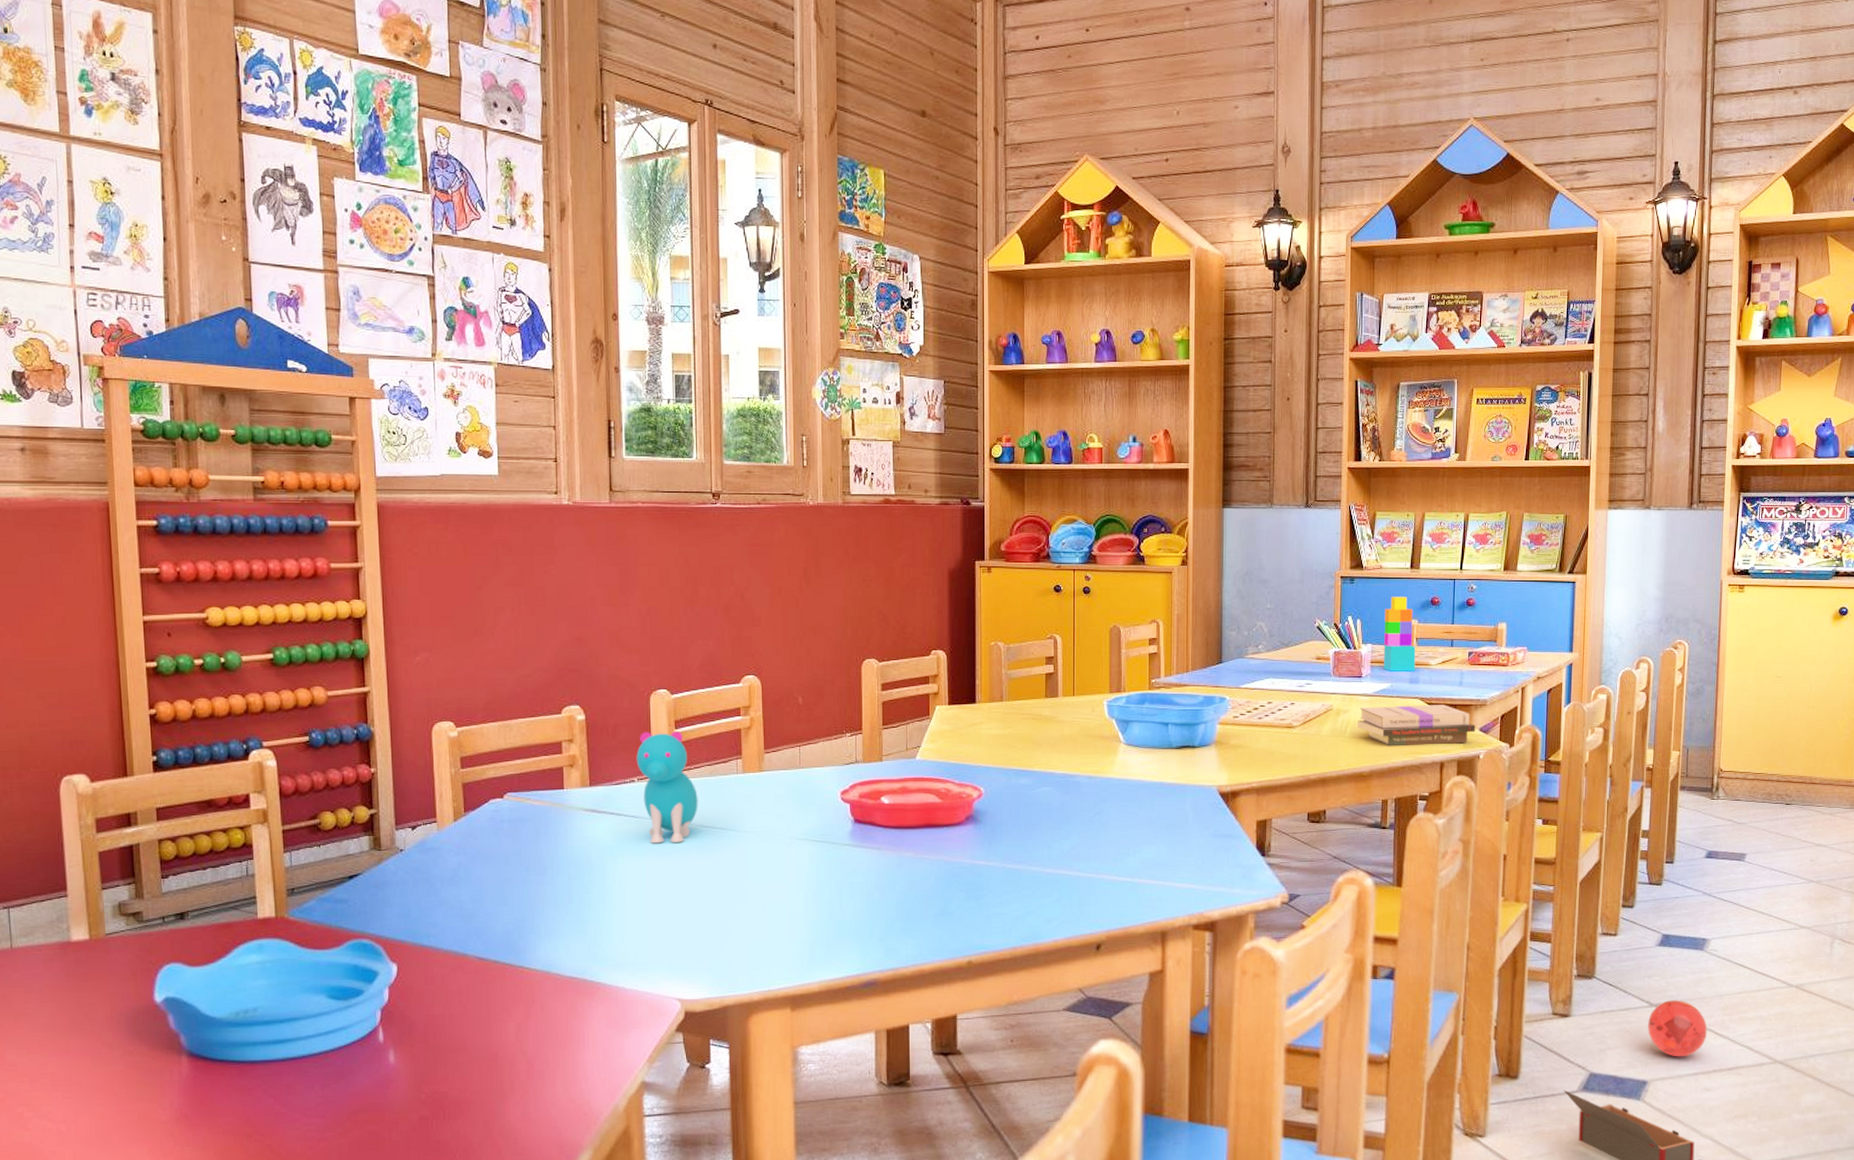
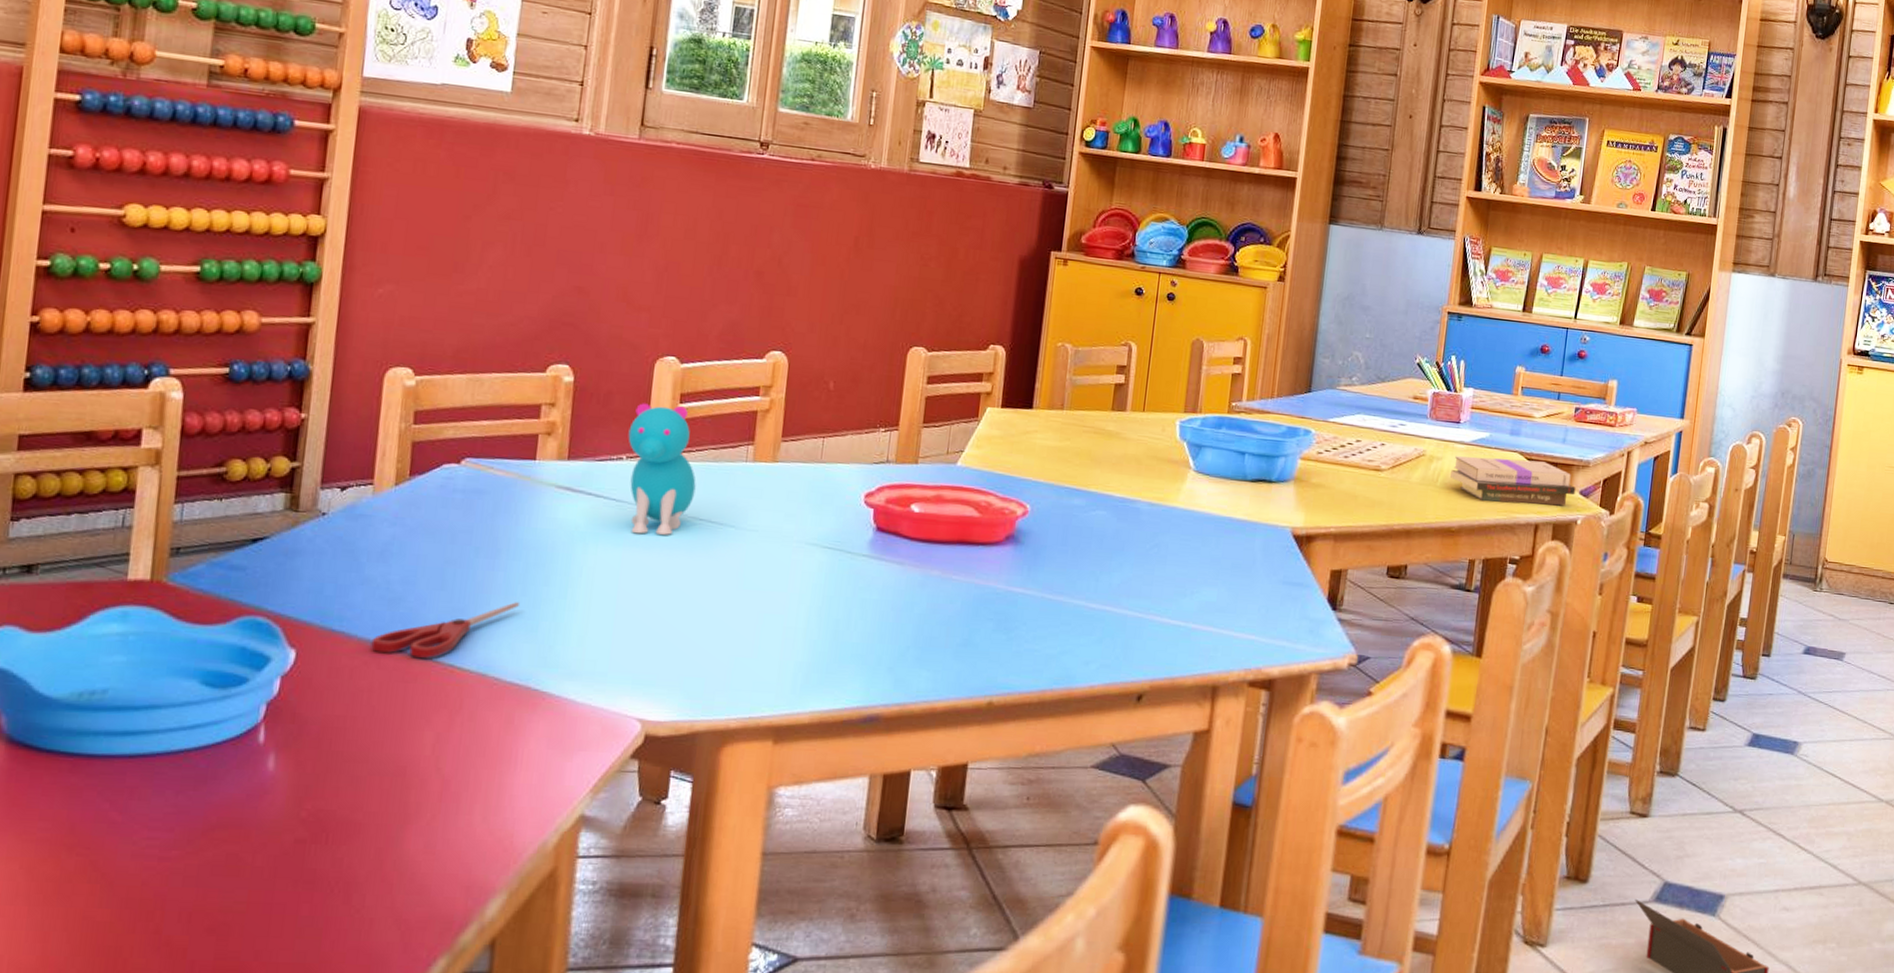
scissors: none [455,910,568,962] -> present [371,602,519,658]
toy blocks: present [1384,597,1416,671] -> none [1484,340,1521,423]
ball: present [1648,1000,1708,1057] -> none [1729,807,1792,871]

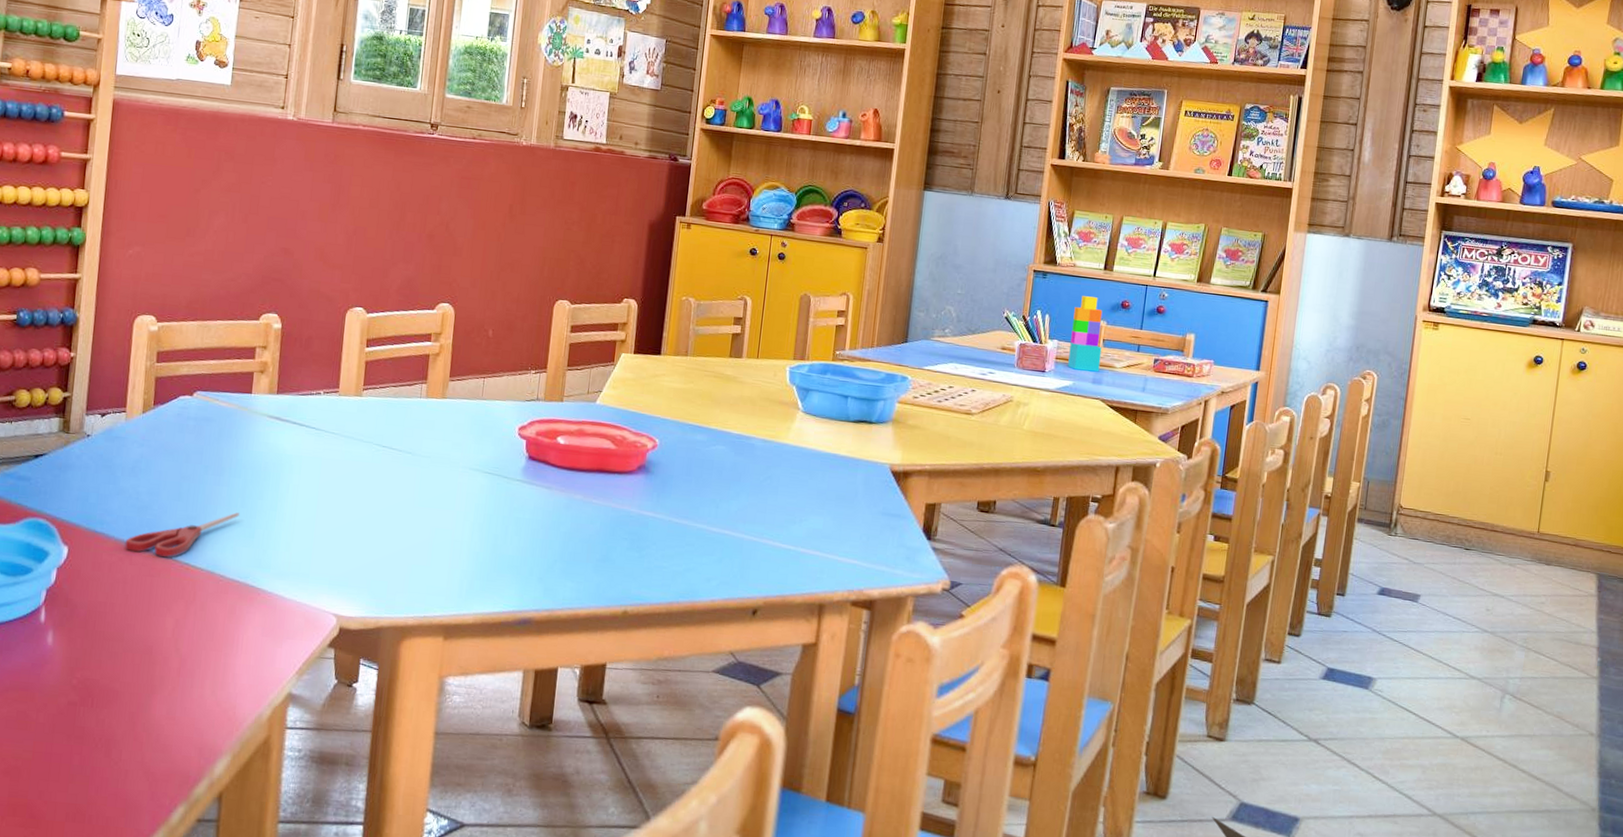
toy animal: present [628,403,696,535] -> none [324,347,380,459]
books: present [1450,456,1576,506] -> none [1036,402,1155,450]
toy blocks: none [1484,340,1521,423] -> present [1068,296,1103,372]

